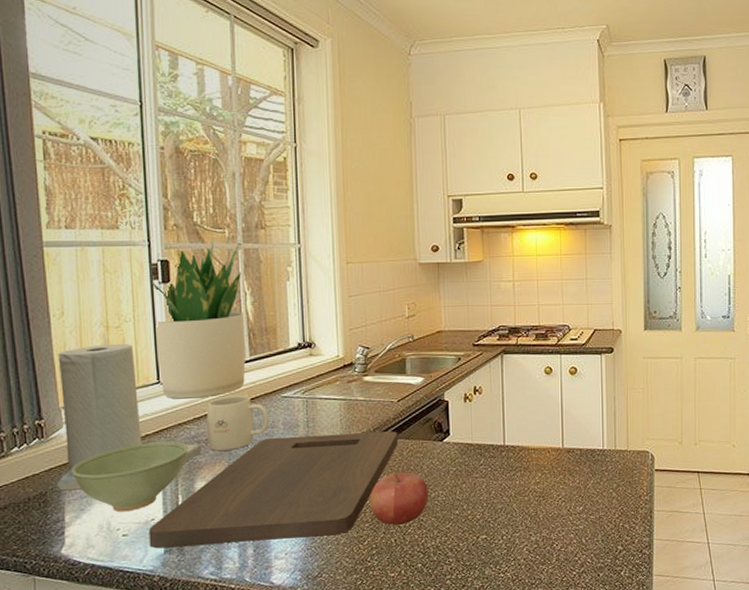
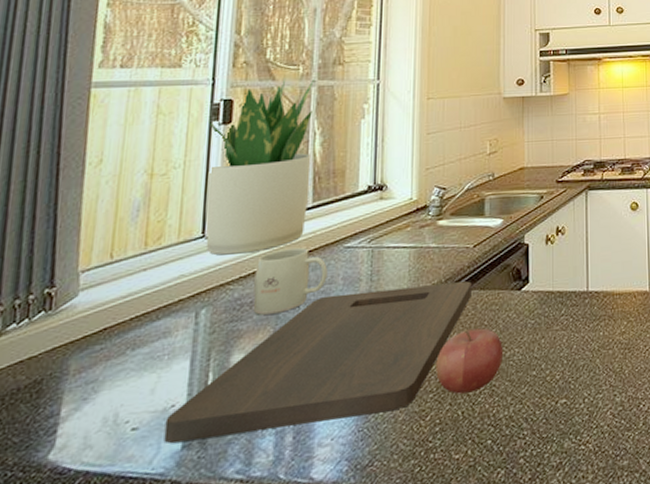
paper towel: present [57,343,202,491] -> none [58,193,244,376]
bowl: present [70,441,189,512] -> none [78,306,229,399]

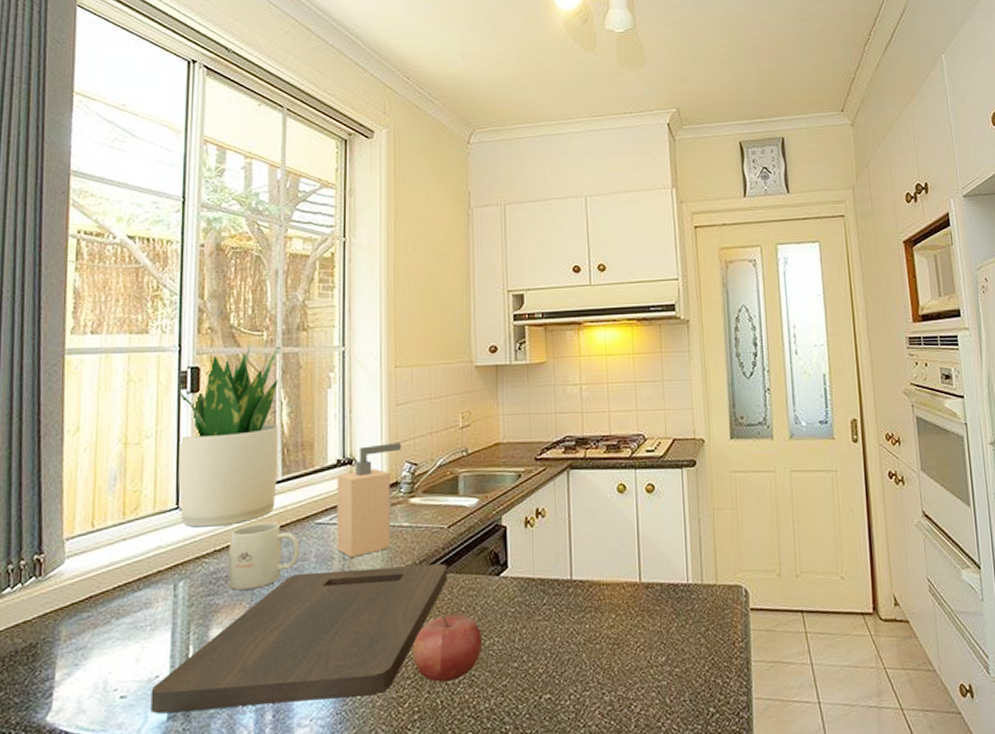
soap dispenser: none [364,168,431,279] -> present [337,441,401,557]

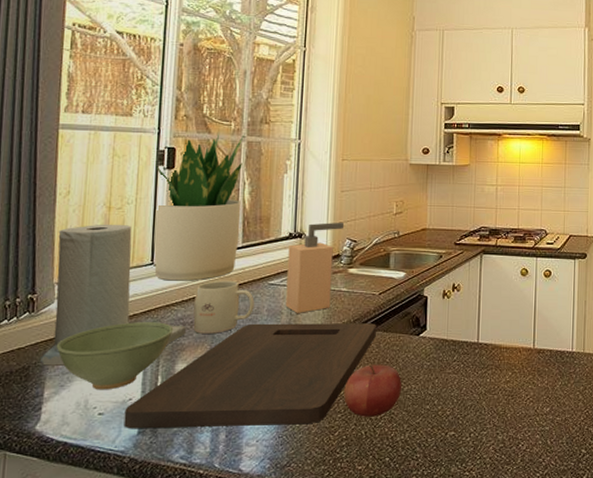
paper towel: none [50,462,220,641] -> present [40,224,186,366]
bowl: none [68,579,206,668] -> present [56,322,174,390]

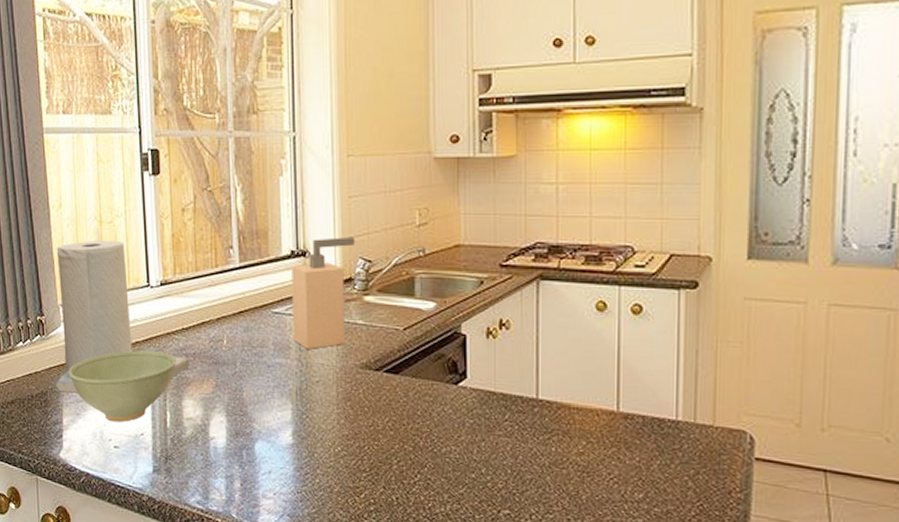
cutting board: present [123,323,376,428] -> none [138,358,403,482]
planter: present [153,132,245,281] -> none [141,127,236,306]
mug: present [193,280,254,334] -> none [195,306,259,368]
fruit: present [344,364,403,417] -> none [368,416,439,481]

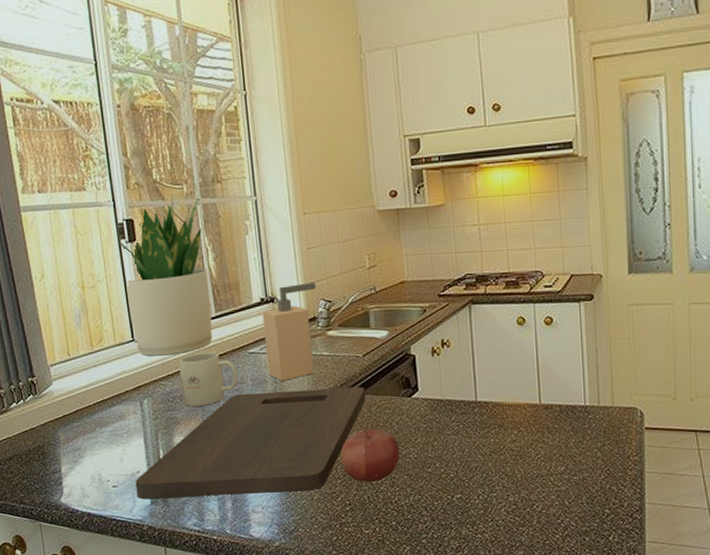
paper towel: present [56,240,189,393] -> none [42,303,177,444]
bowl: present [68,350,177,423] -> none [62,397,165,465]
cutting board: none [138,358,403,482] -> present [135,387,366,499]
planter: none [141,127,236,306] -> present [118,196,213,356]
mug: none [195,306,259,368] -> present [179,351,238,407]
fruit: none [368,416,439,481] -> present [340,428,400,482]

